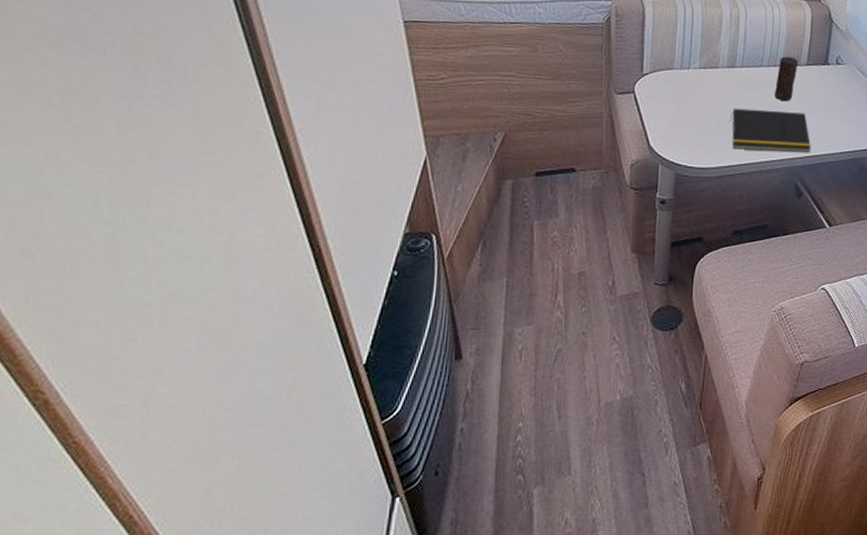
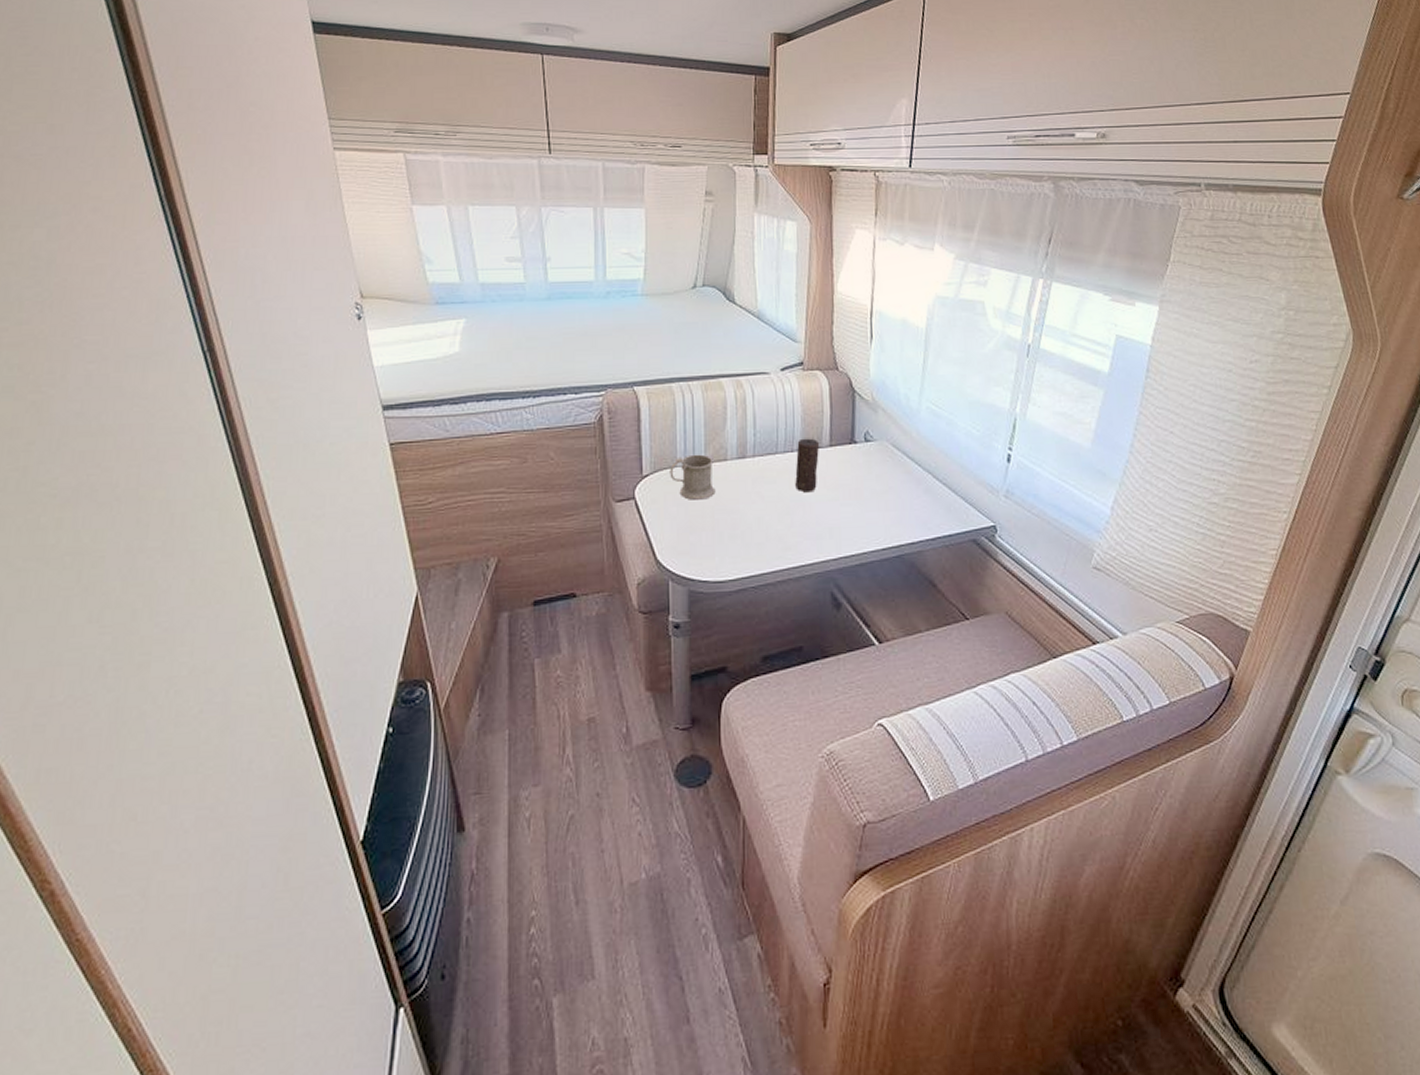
mug: none [667,60,707,99] -> present [670,454,716,500]
notepad: present [730,108,812,152] -> none [746,504,846,556]

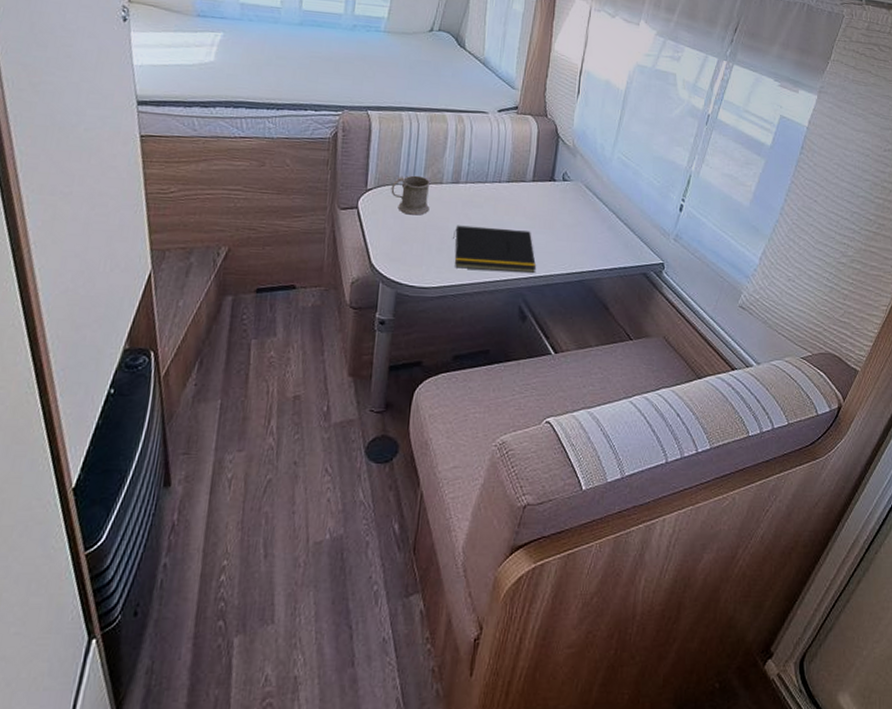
notepad: none [746,504,846,556] -> present [453,225,537,273]
candle: present [795,438,819,493] -> none [499,172,523,219]

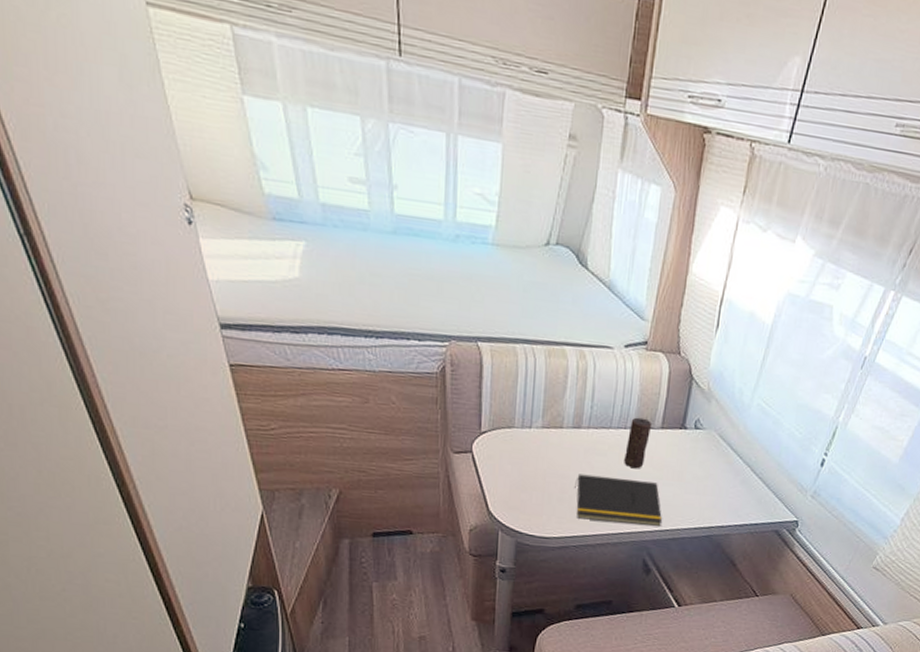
mug: present [391,175,431,216] -> none [507,417,550,462]
candle: none [499,172,523,219] -> present [624,417,651,469]

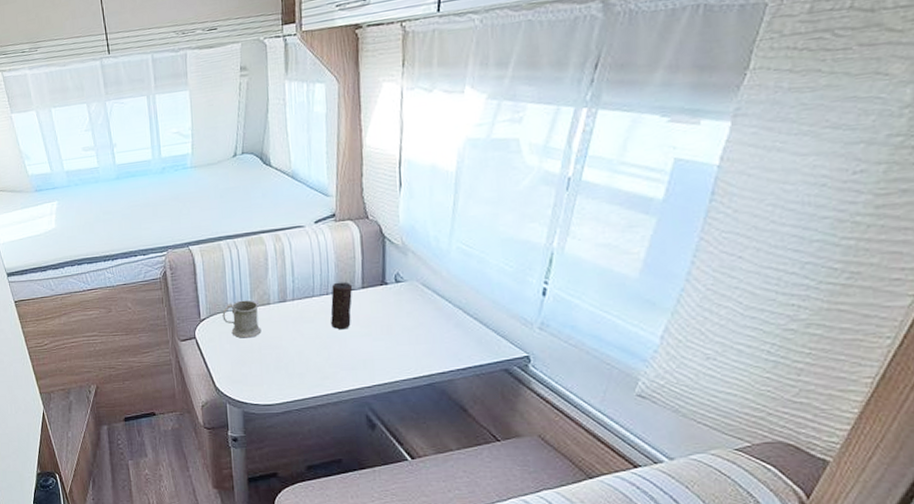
mug: none [507,417,550,462] -> present [222,300,262,338]
notepad: present [575,474,663,526] -> none [288,339,380,384]

